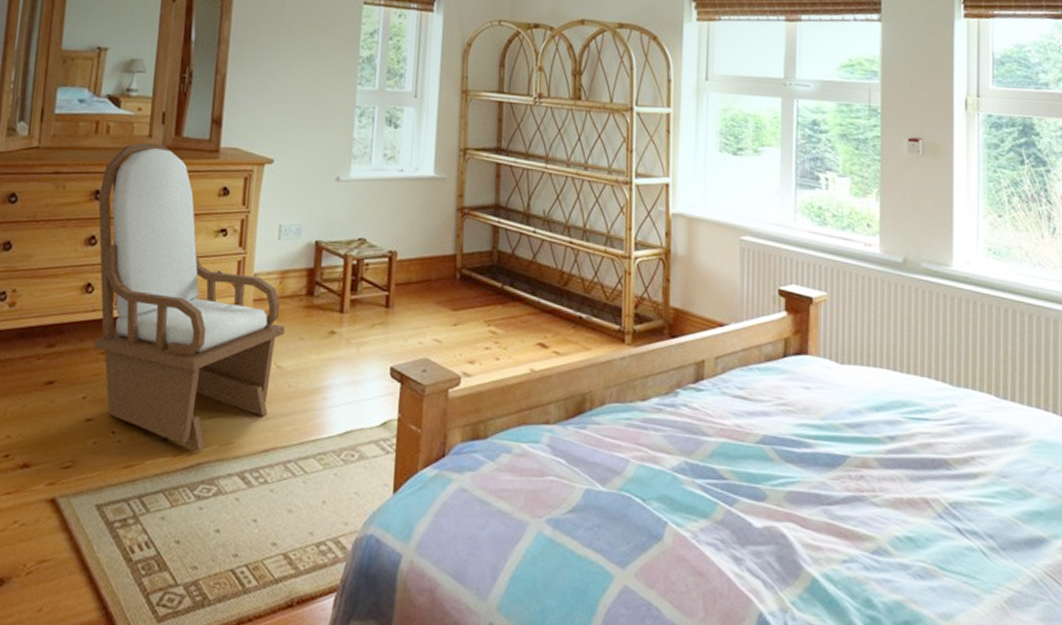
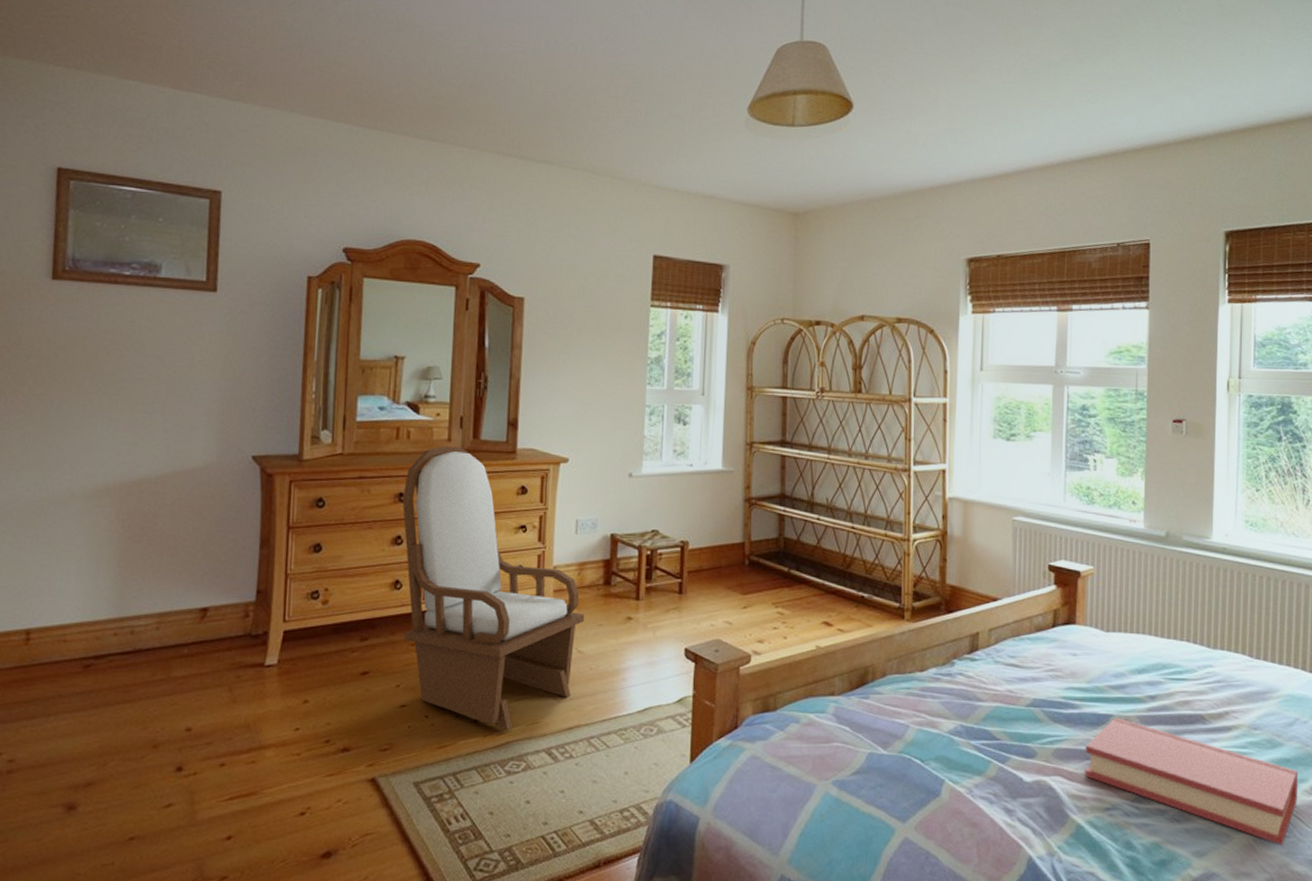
hardback book: none [820,459,1052,609] -> present [1085,718,1298,845]

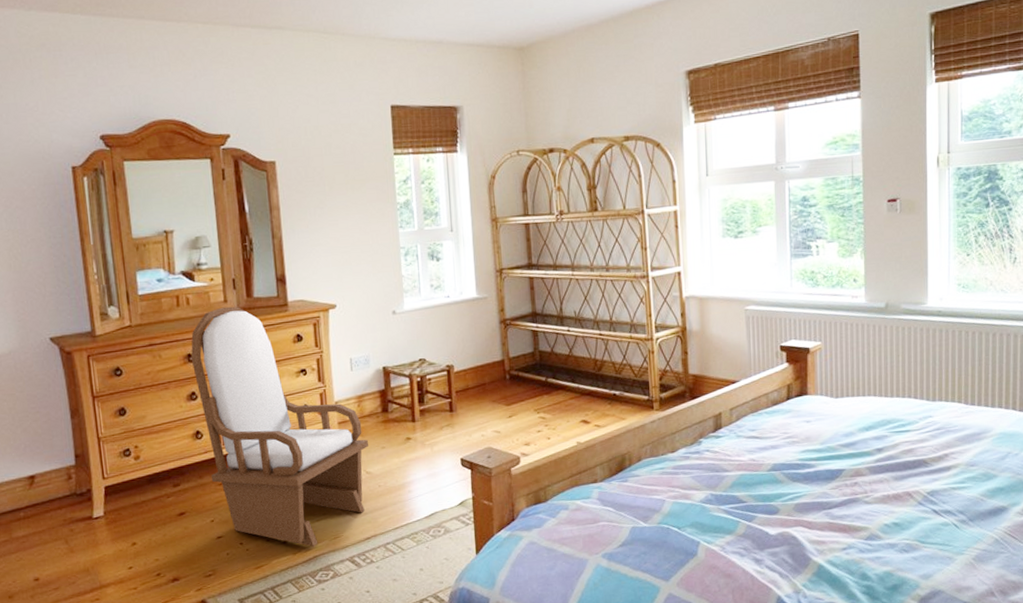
hardback book: present [1085,718,1298,845] -> none [822,471,1011,561]

